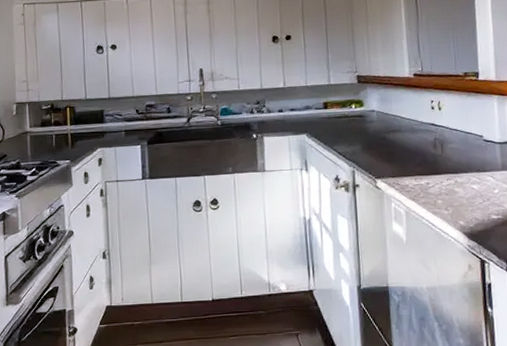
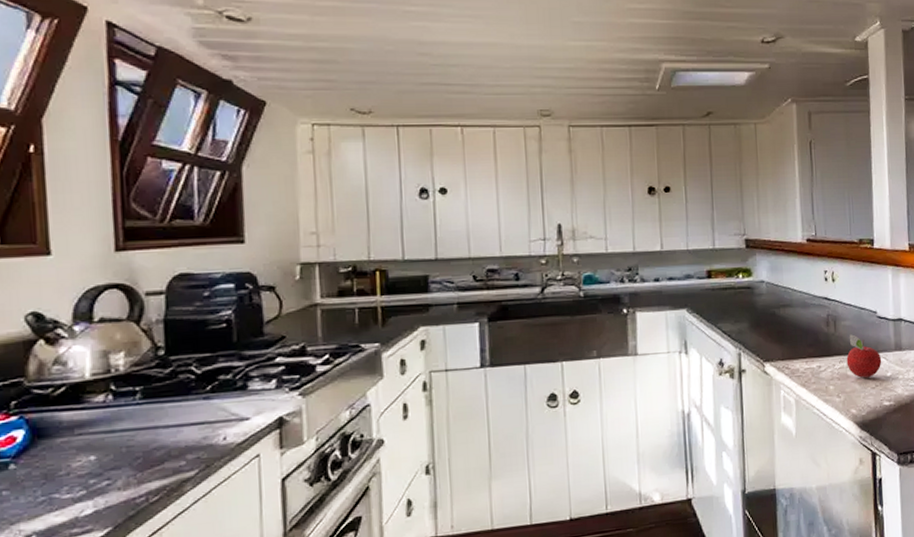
fruit: none [453,155,489,194] -> present [846,334,882,378]

